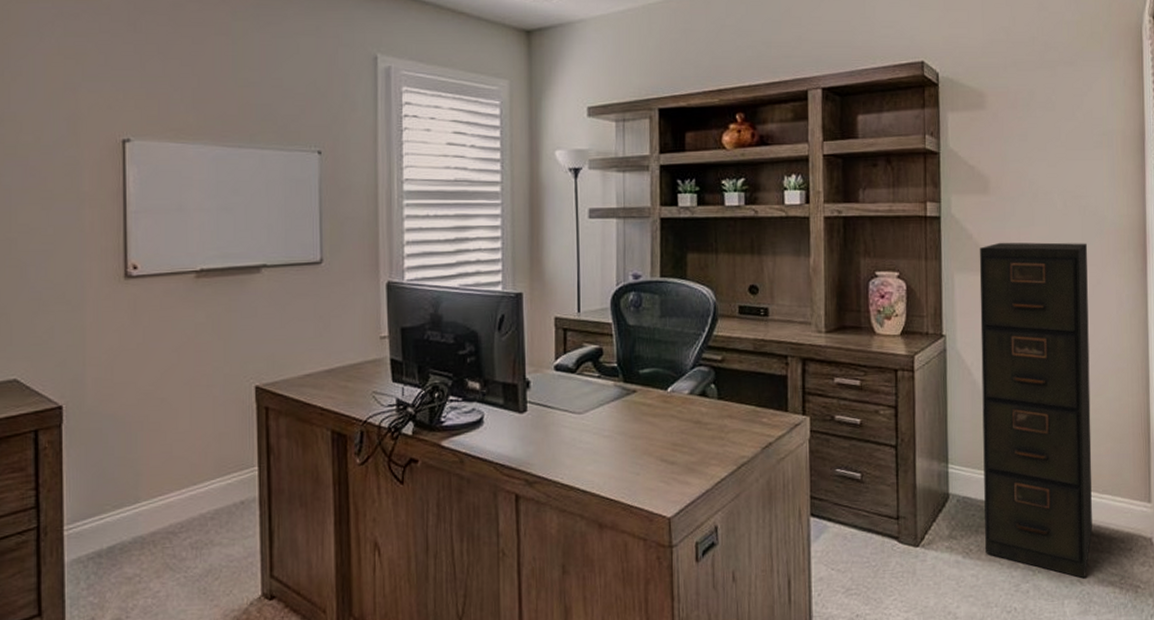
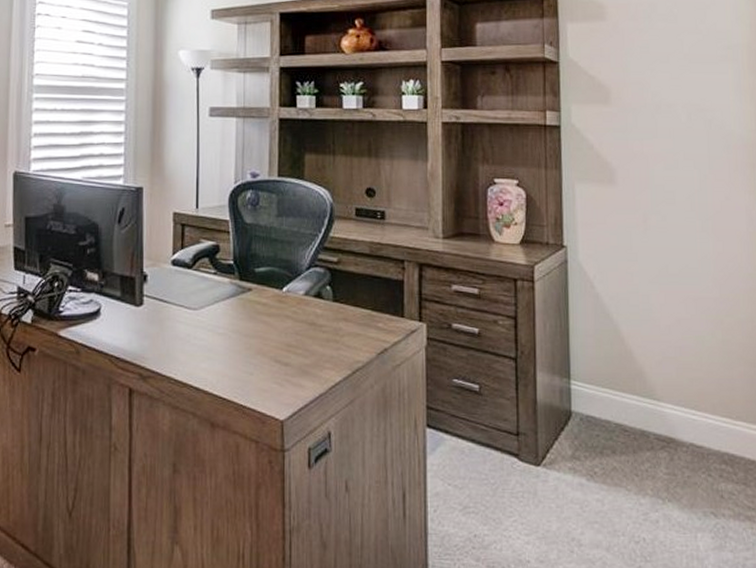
filing cabinet: present [979,242,1092,579] -> none [601,153,726,511]

